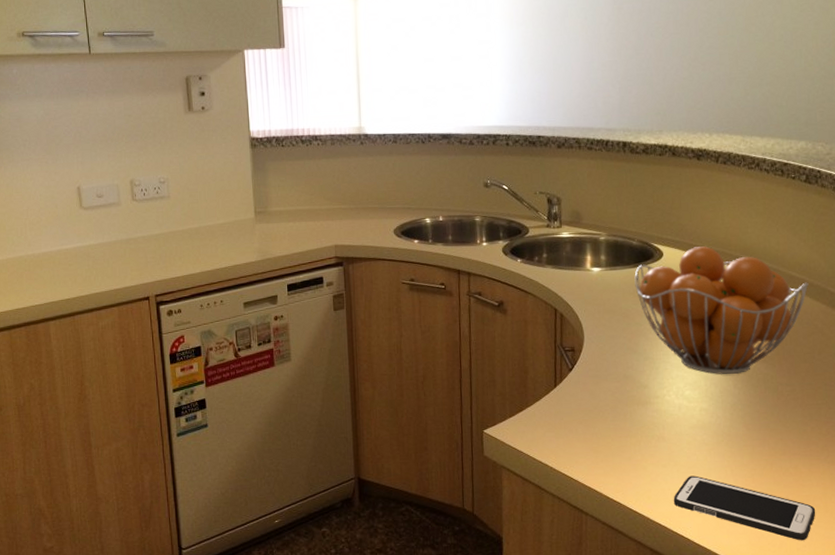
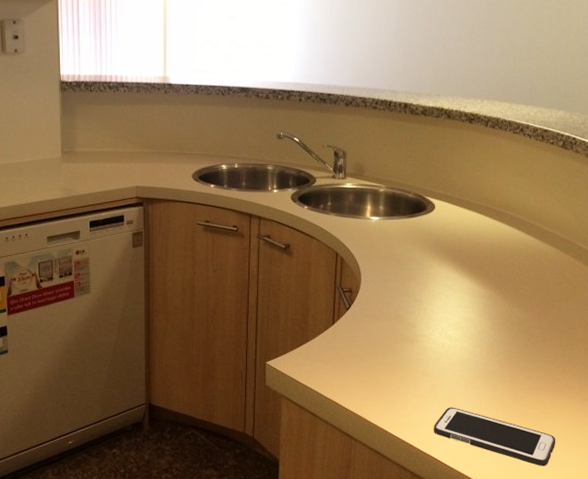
fruit basket: present [634,246,809,374] -> none [409,201,560,317]

